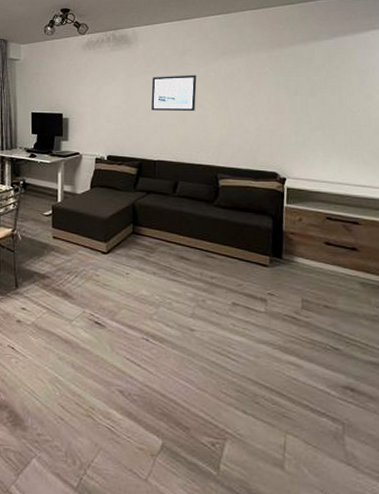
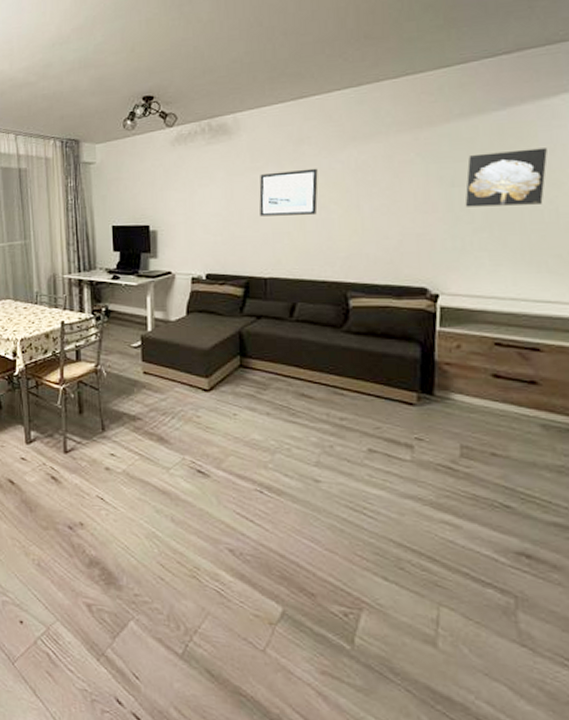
wall art: none [305,69,362,111] -> present [465,148,547,207]

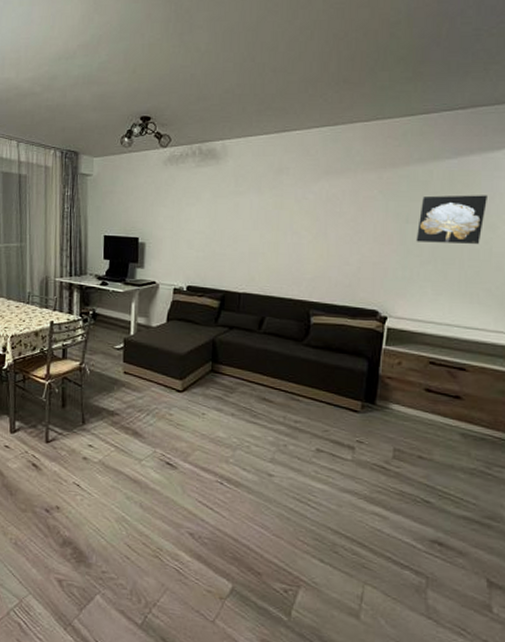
wall art: present [259,168,318,216] -> none [239,197,293,240]

